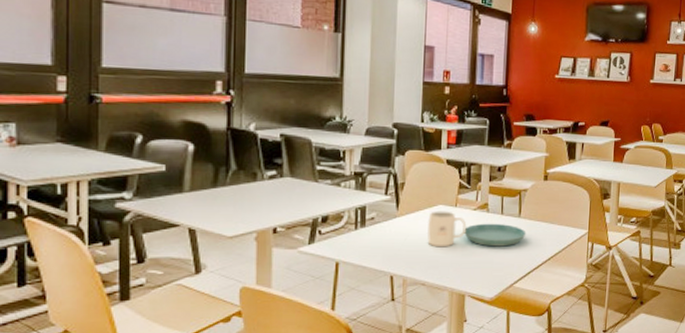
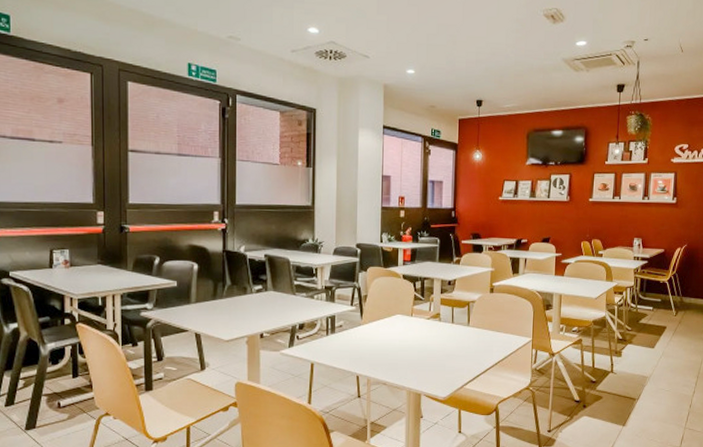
mug: present [426,211,467,248] -> none [386,320,422,352]
saucer: present [464,223,527,247] -> none [419,331,475,352]

